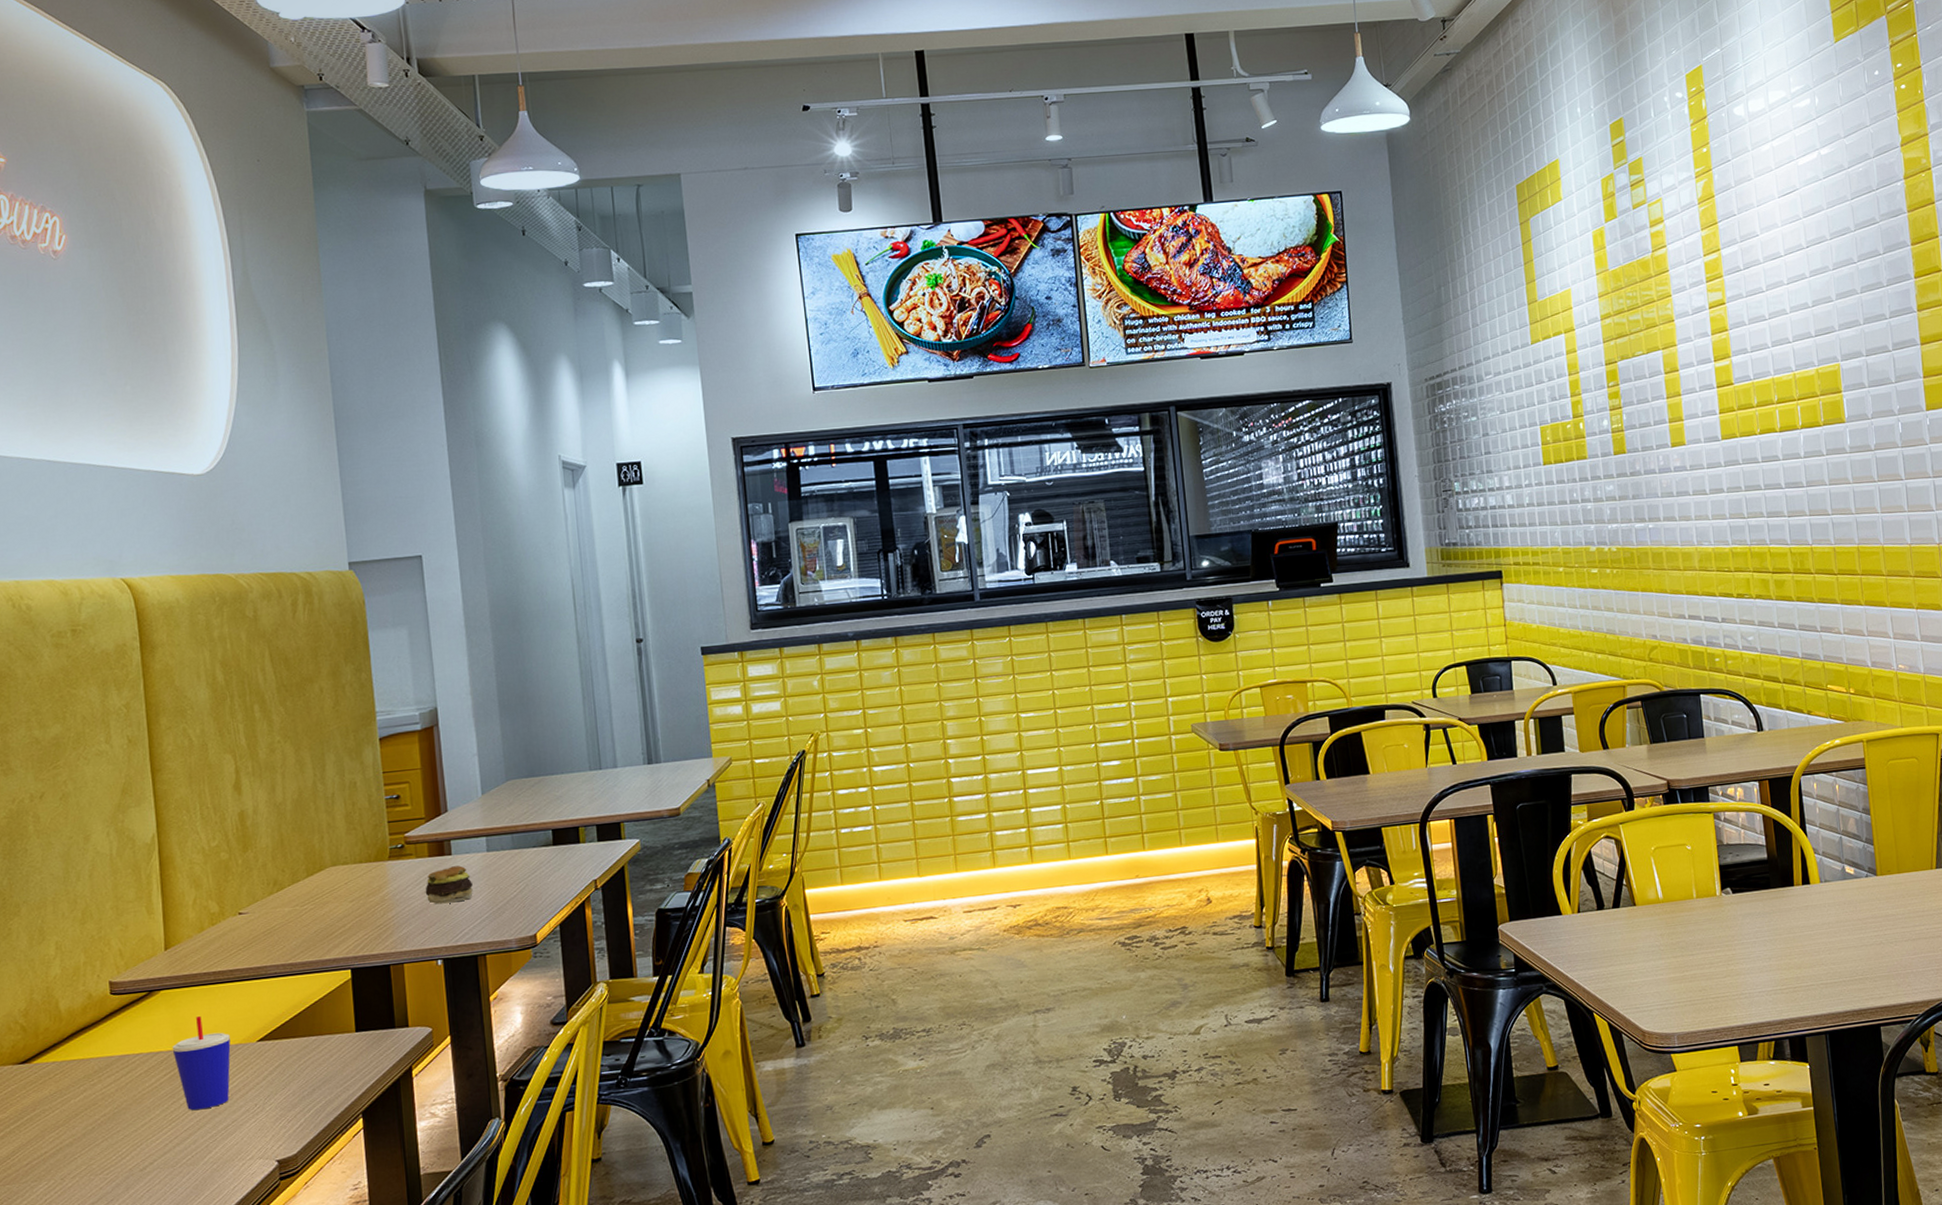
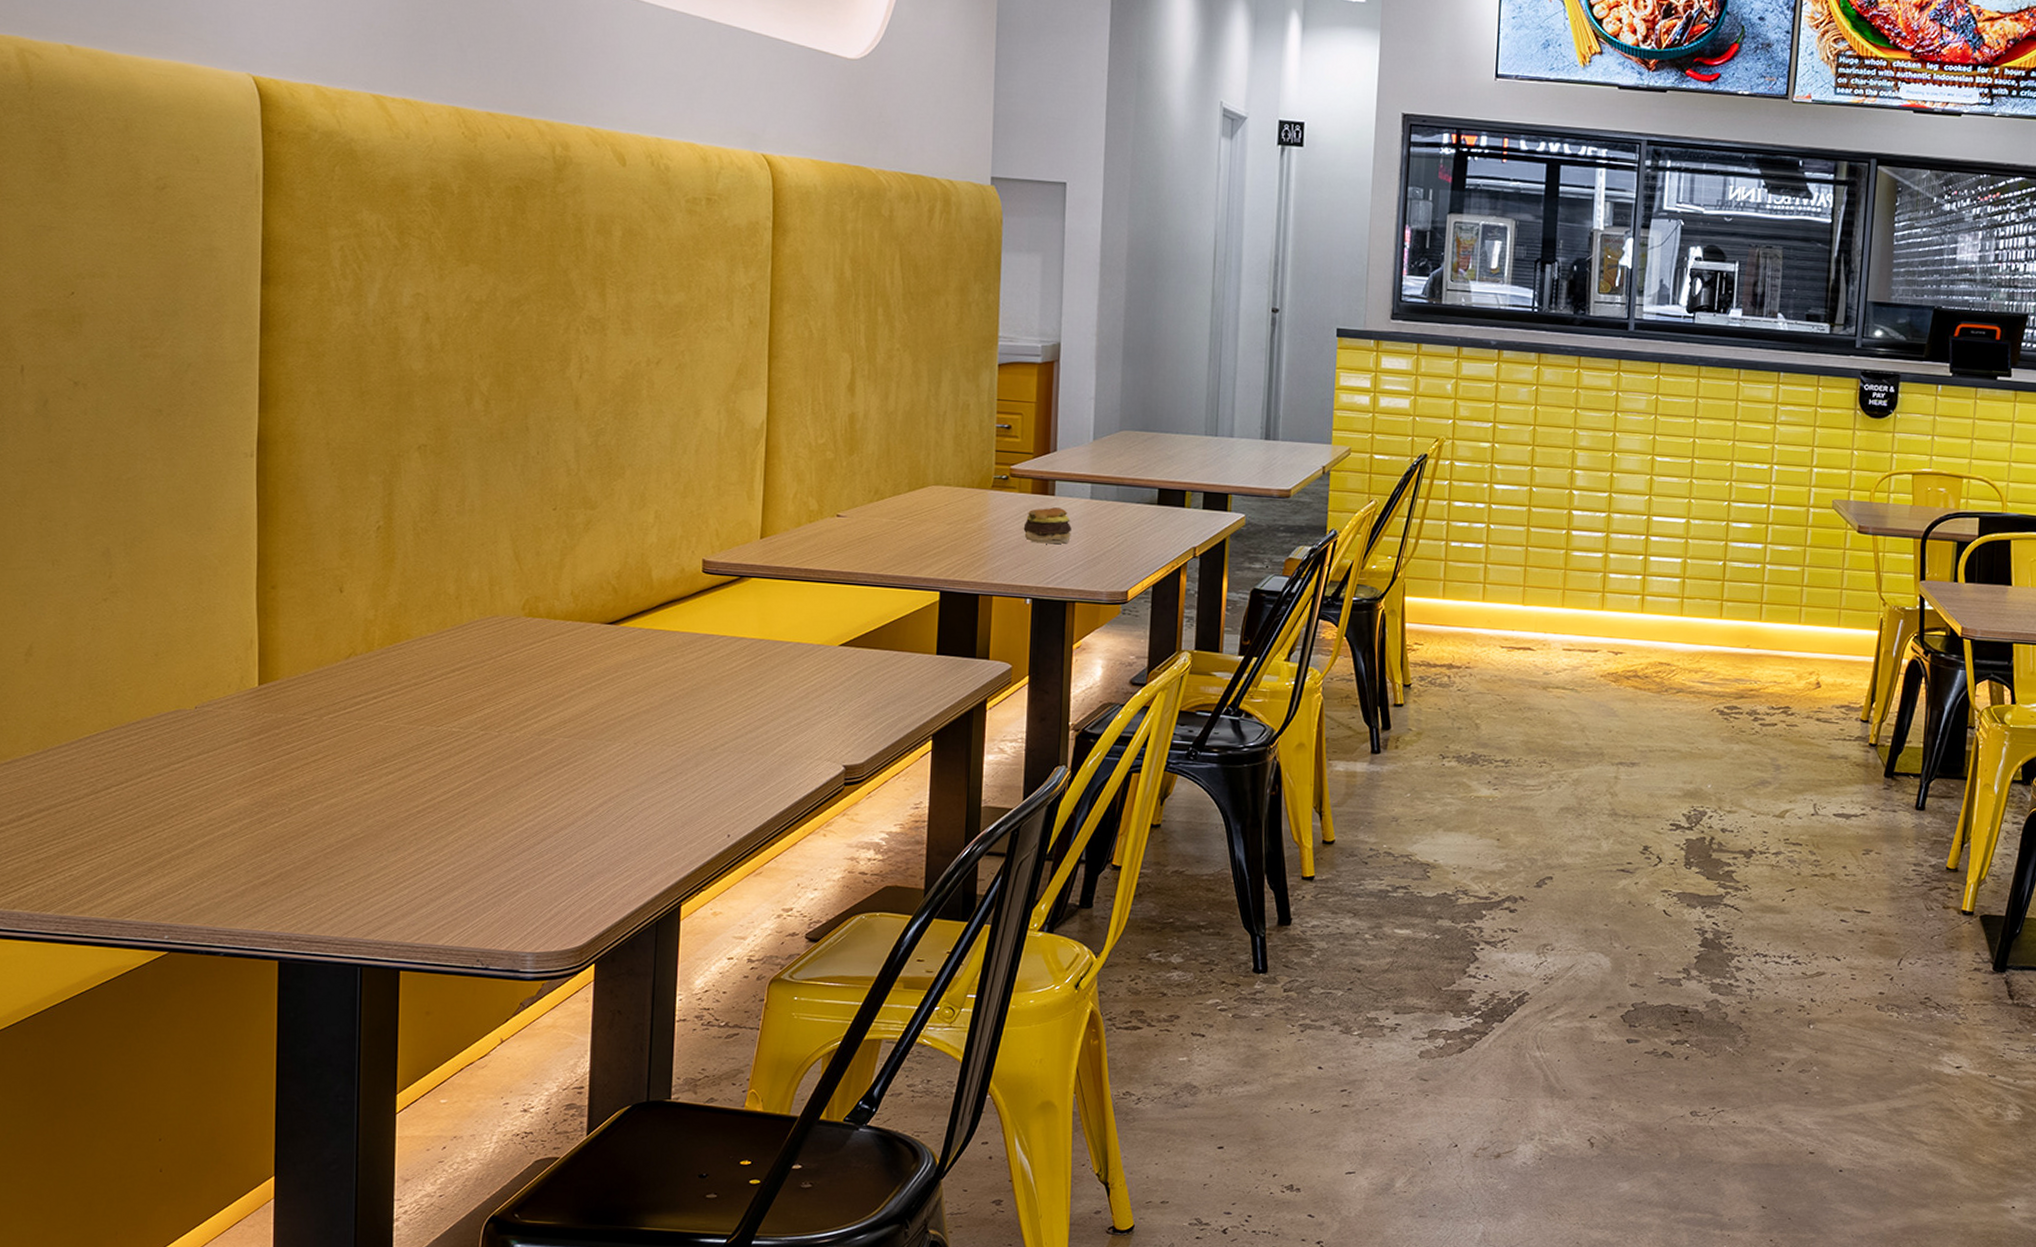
beverage cup: present [172,1016,231,1110] -> none [755,610,813,702]

